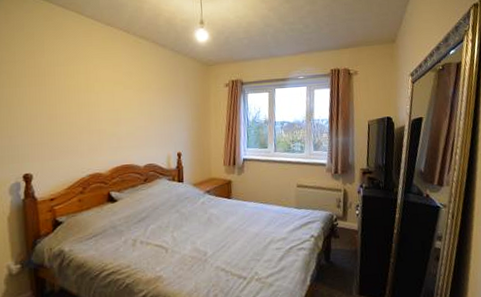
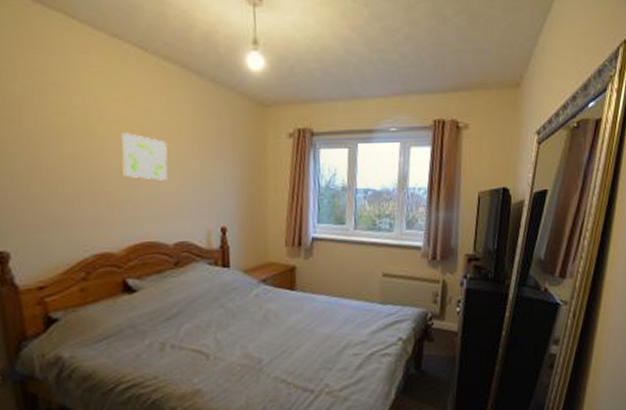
wall art: none [110,88,141,121] -> present [121,133,168,180]

